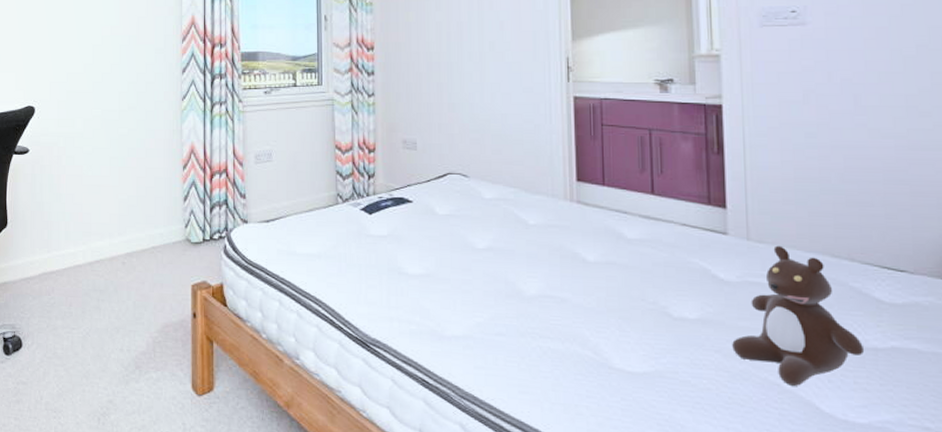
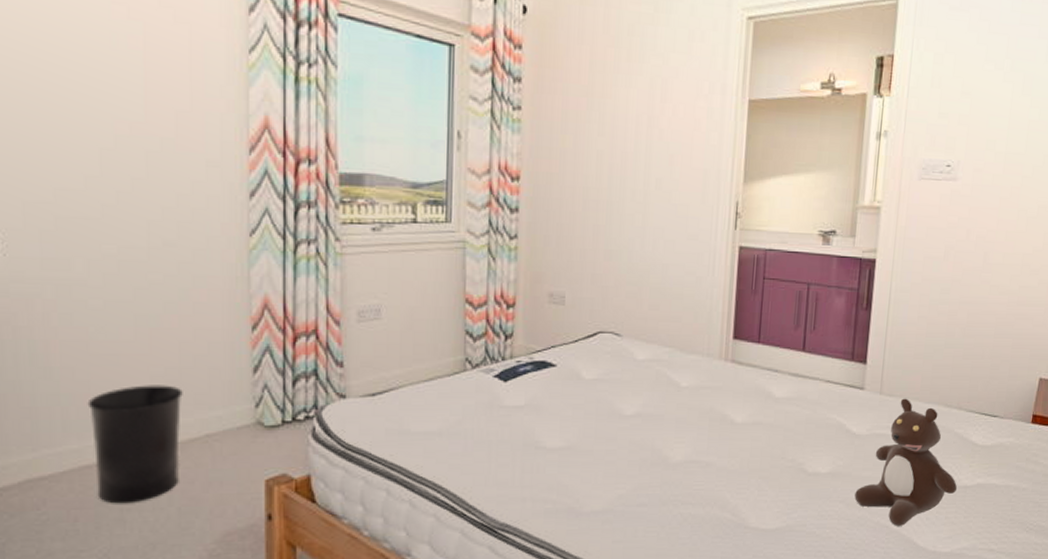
waste bin: none [80,208,138,296] -> present [87,385,183,504]

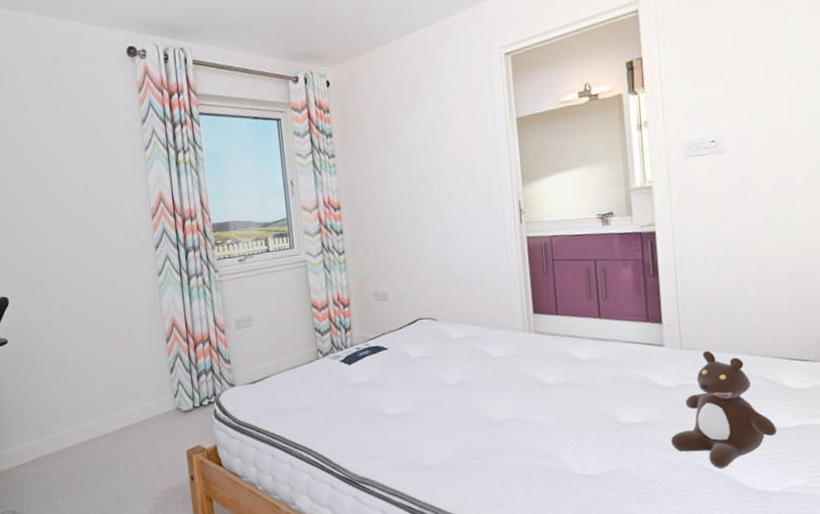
waste bin: present [87,385,183,504] -> none [69,386,130,472]

